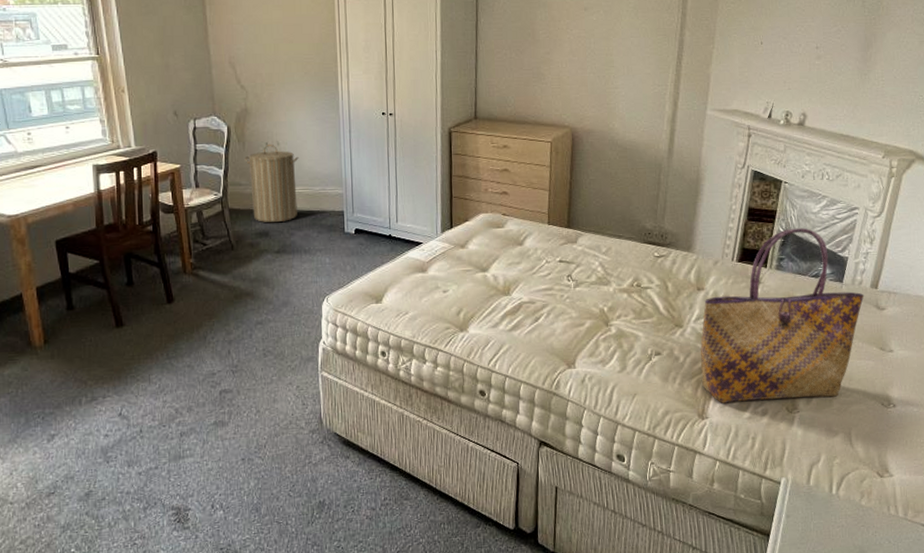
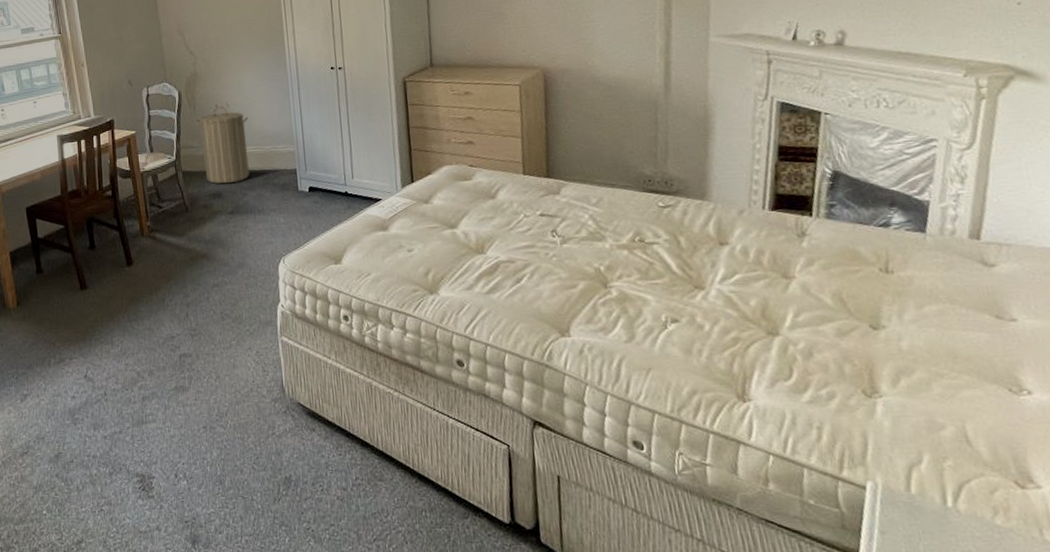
tote bag: present [700,227,864,403] -> none [730,166,961,383]

